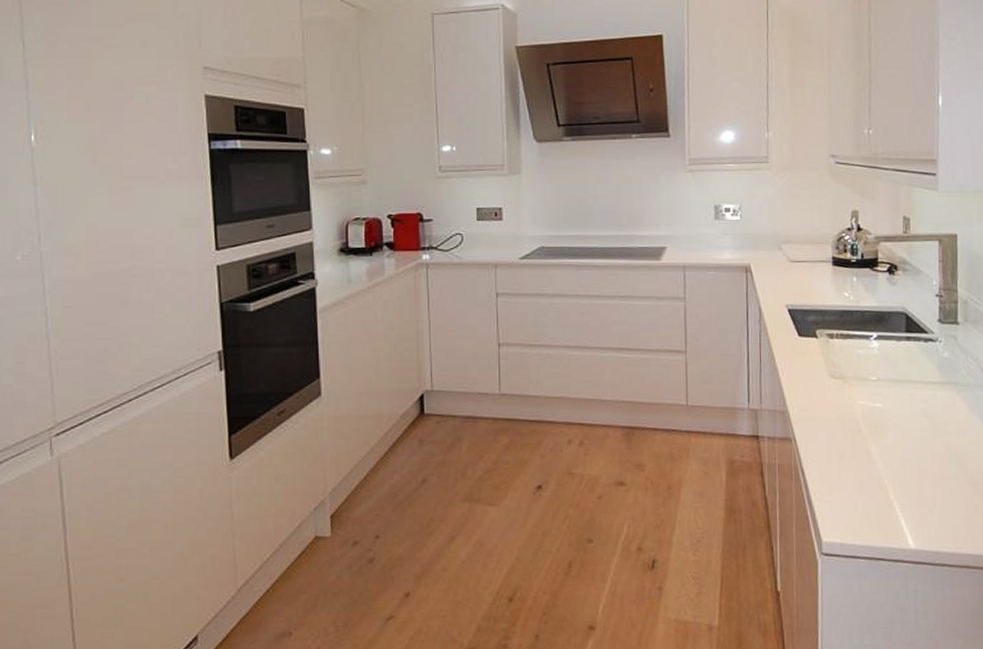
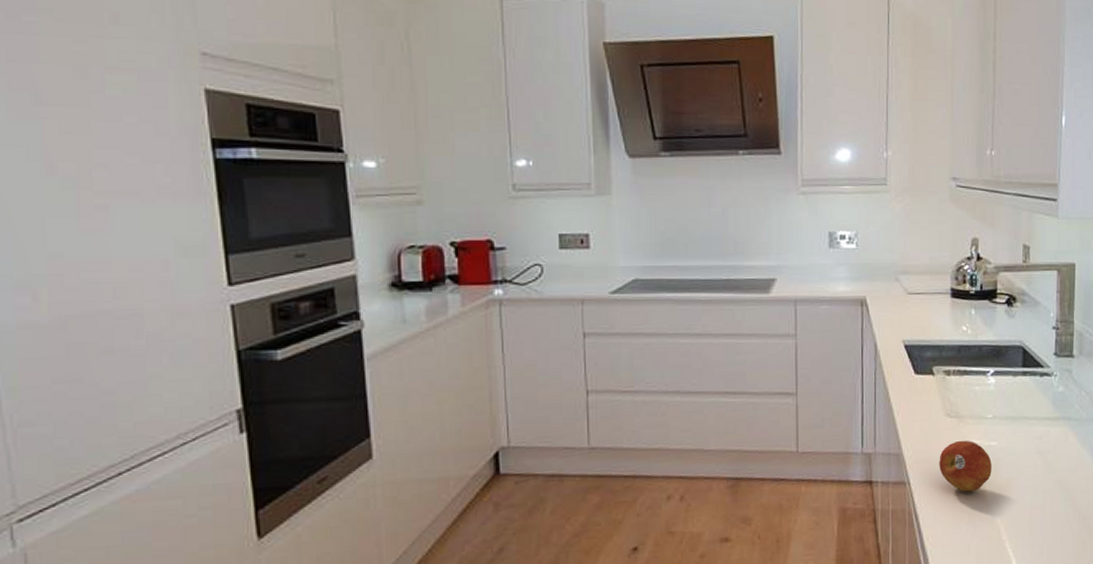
fruit: none [824,400,878,451] -> present [939,440,992,492]

